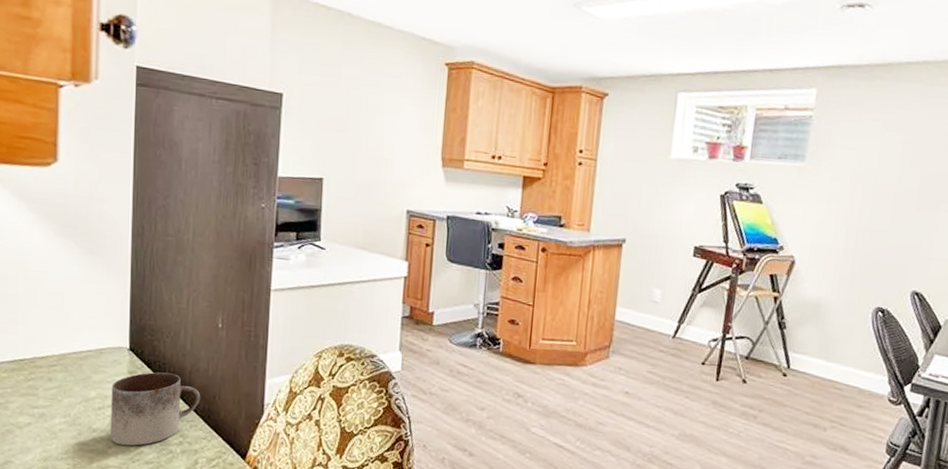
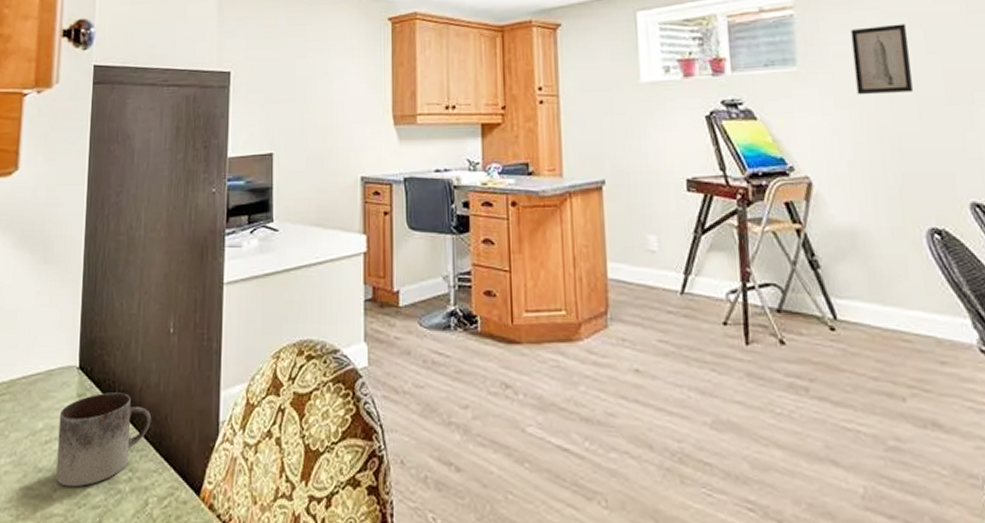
wall art: none [848,136,902,197] -> present [850,24,913,95]

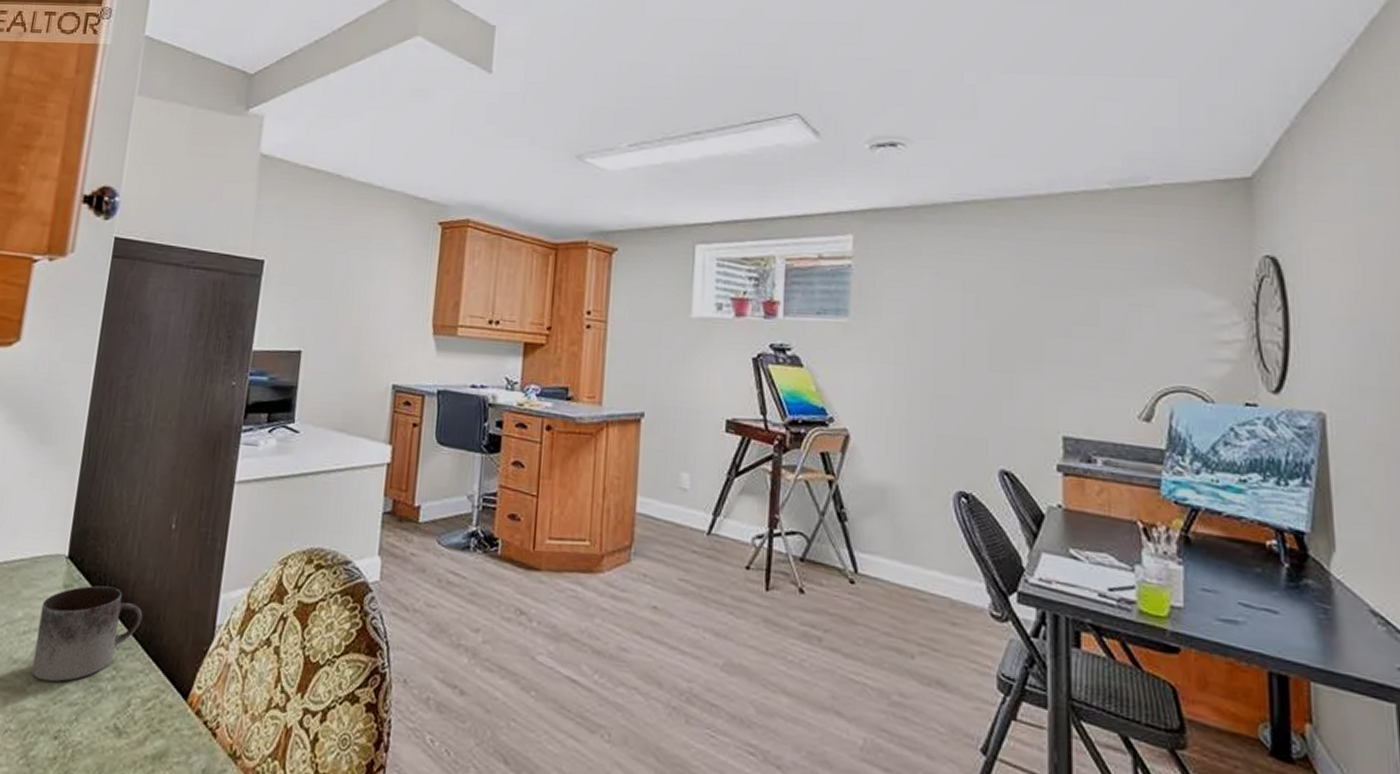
wall art: present [850,24,913,95] -> none [904,285,960,355]

